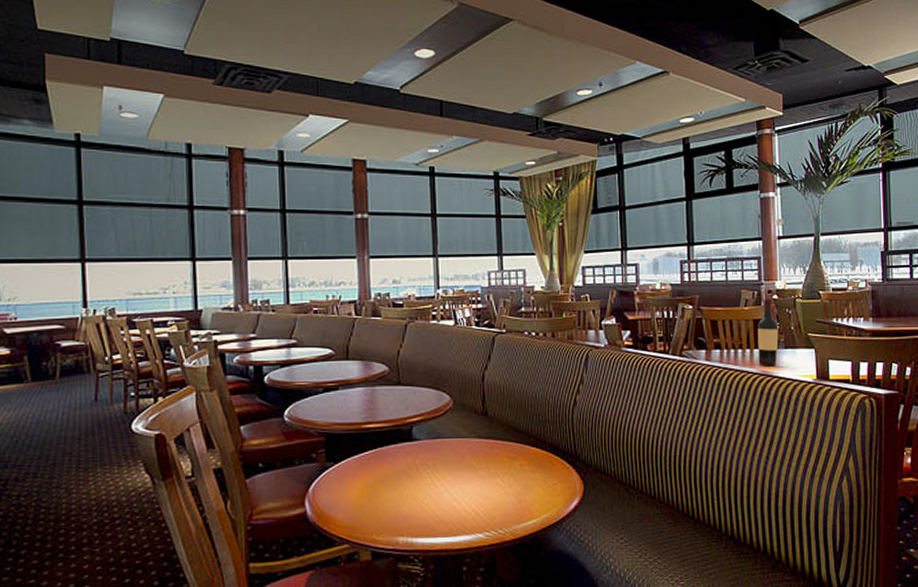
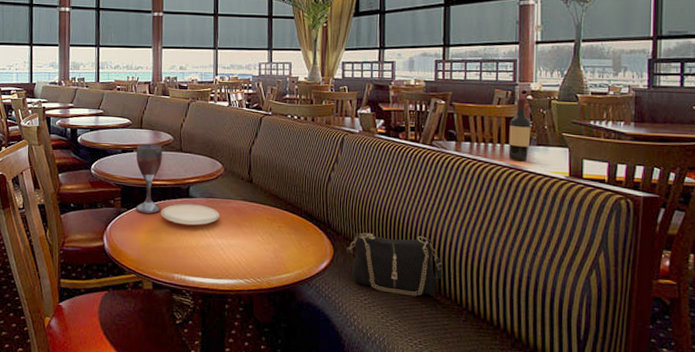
cup: none [343,377,377,465] -> present [136,143,162,214]
plate: none [377,448,450,475] -> present [160,203,219,226]
handbag: none [597,458,700,528] -> present [345,232,443,297]

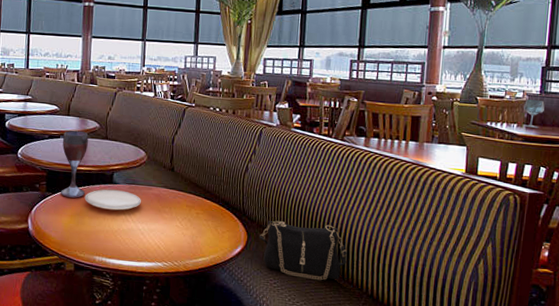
wine bottle: present [508,99,531,162] -> none [412,99,435,158]
wine glass: none [629,94,654,127] -> present [523,99,545,129]

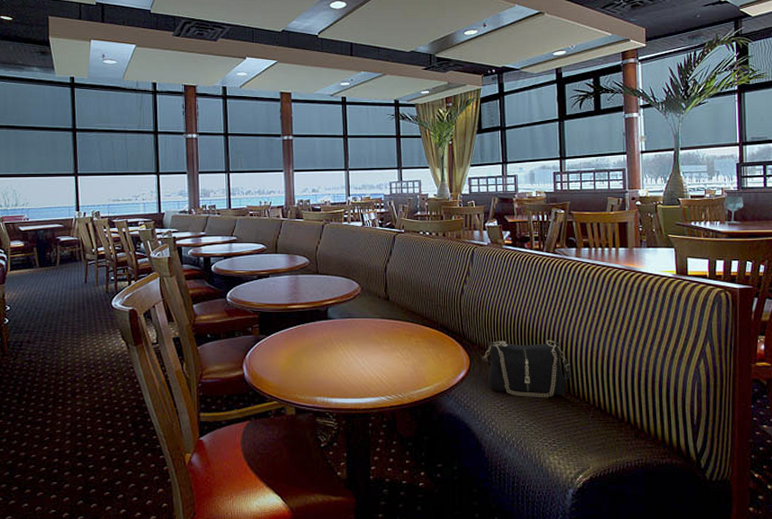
cup: present [61,130,88,198] -> none [273,268,300,338]
plate: present [84,189,141,211] -> none [300,325,358,347]

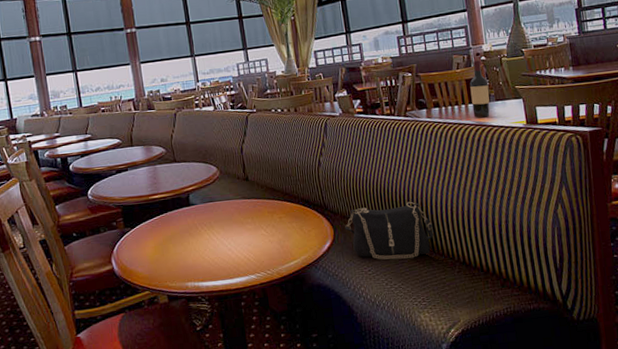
wine bottle: none [622,205,642,263] -> present [469,60,490,118]
wine glass: present [723,195,743,224] -> none [566,41,586,69]

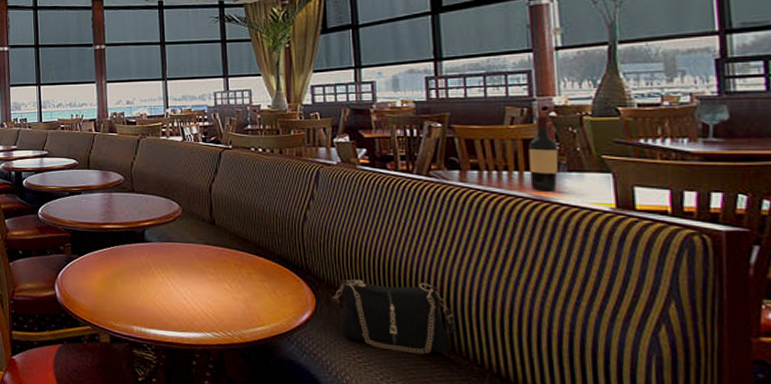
wine glass: none [566,41,586,69] -> present [693,103,730,143]

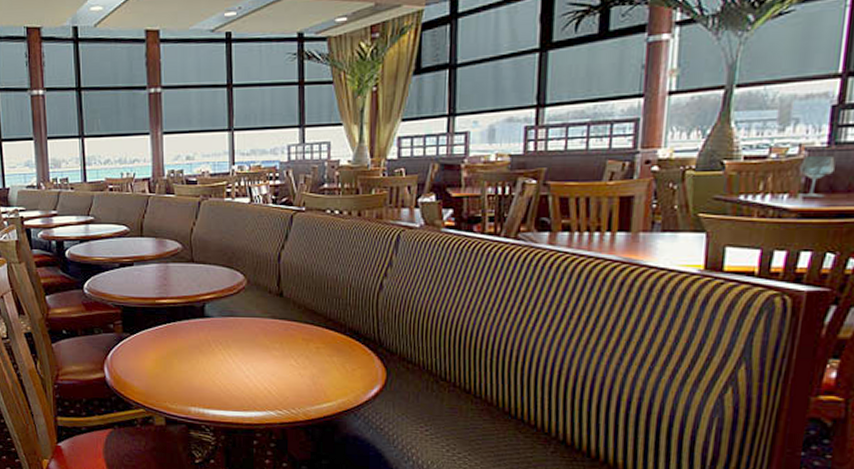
handbag: present [330,279,456,355] -> none [401,351,527,425]
wine bottle: present [528,116,559,192] -> none [621,171,656,253]

